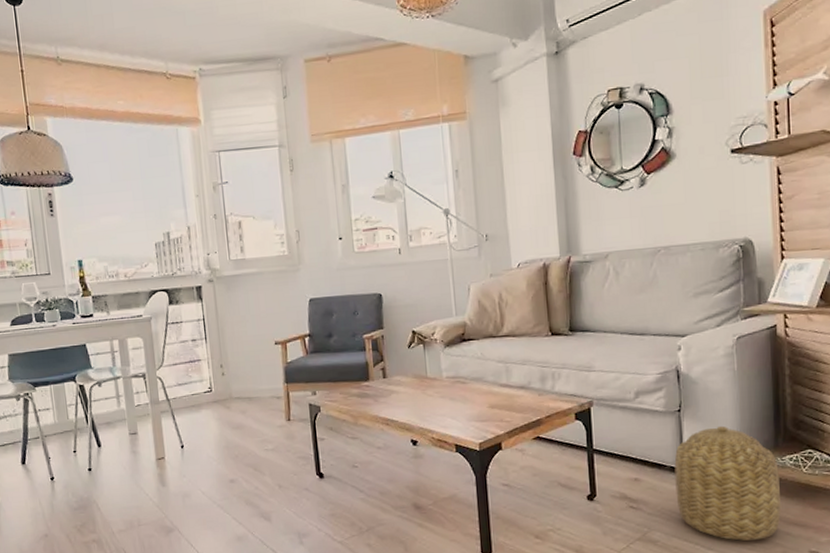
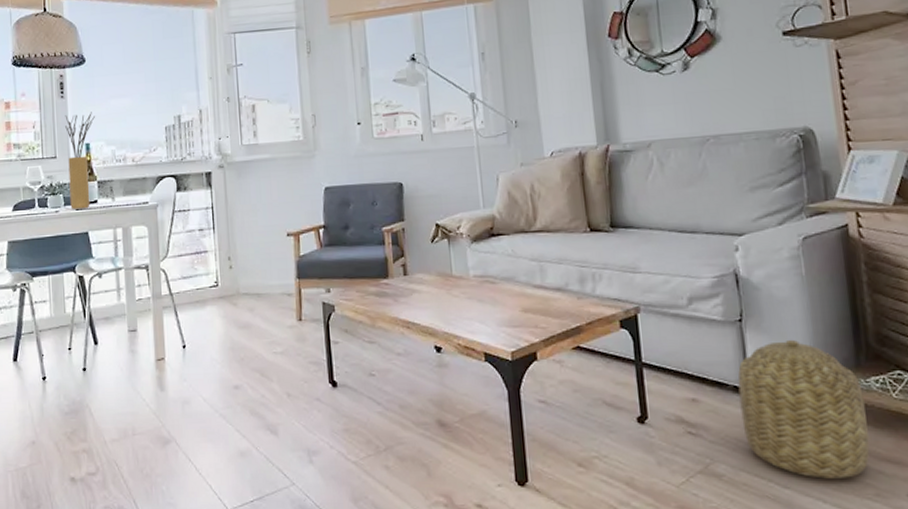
vase: none [56,229,86,323] -> present [65,112,95,210]

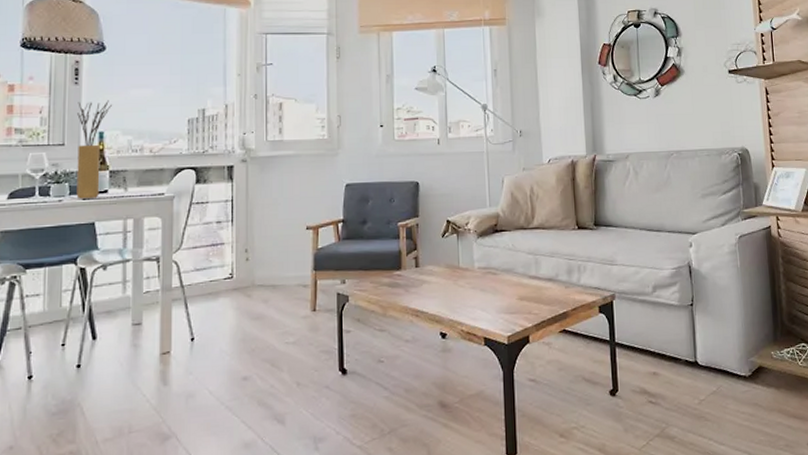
basket: present [737,339,870,479] -> none [688,319,782,435]

